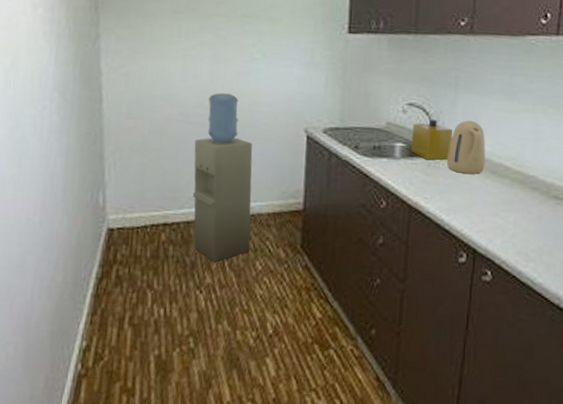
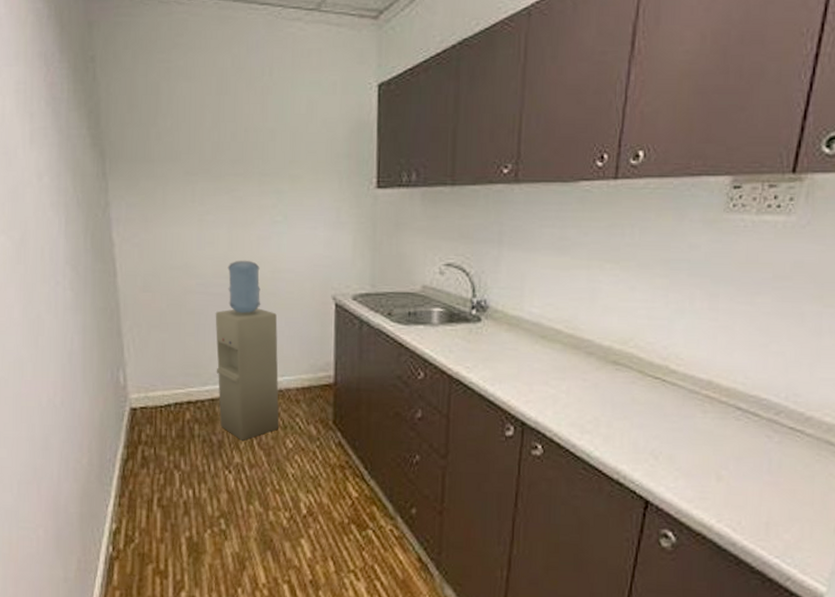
soap dispenser: present [410,119,453,160] -> none [450,280,497,326]
kettle: present [446,120,486,174] -> none [490,280,534,340]

